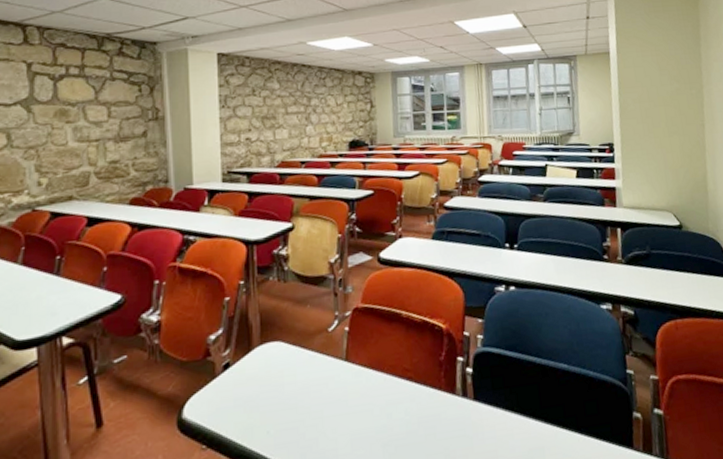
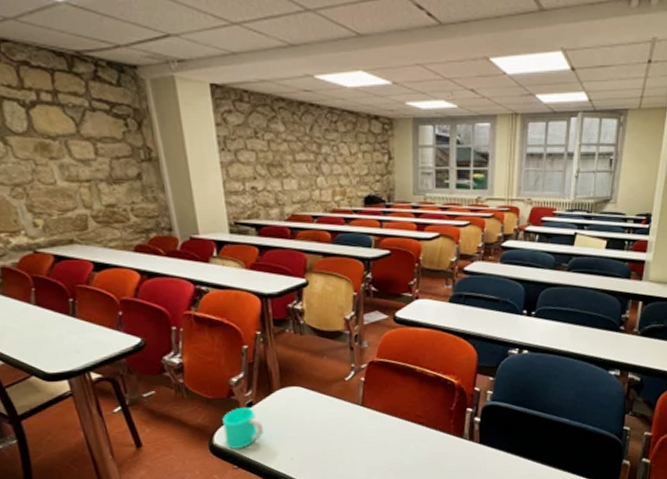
cup: none [195,369,238,424] -> present [222,407,263,449]

